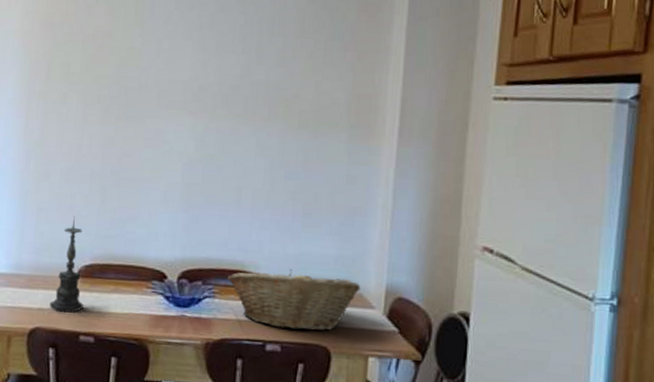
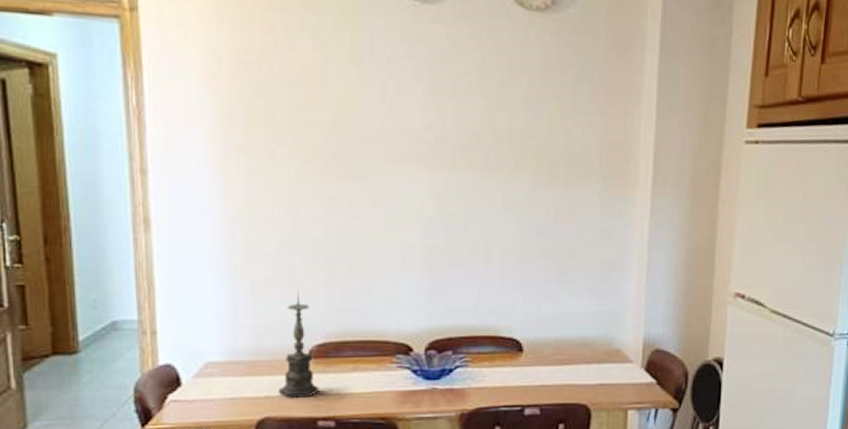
fruit basket: present [227,269,361,331] -> none [480,330,618,392]

